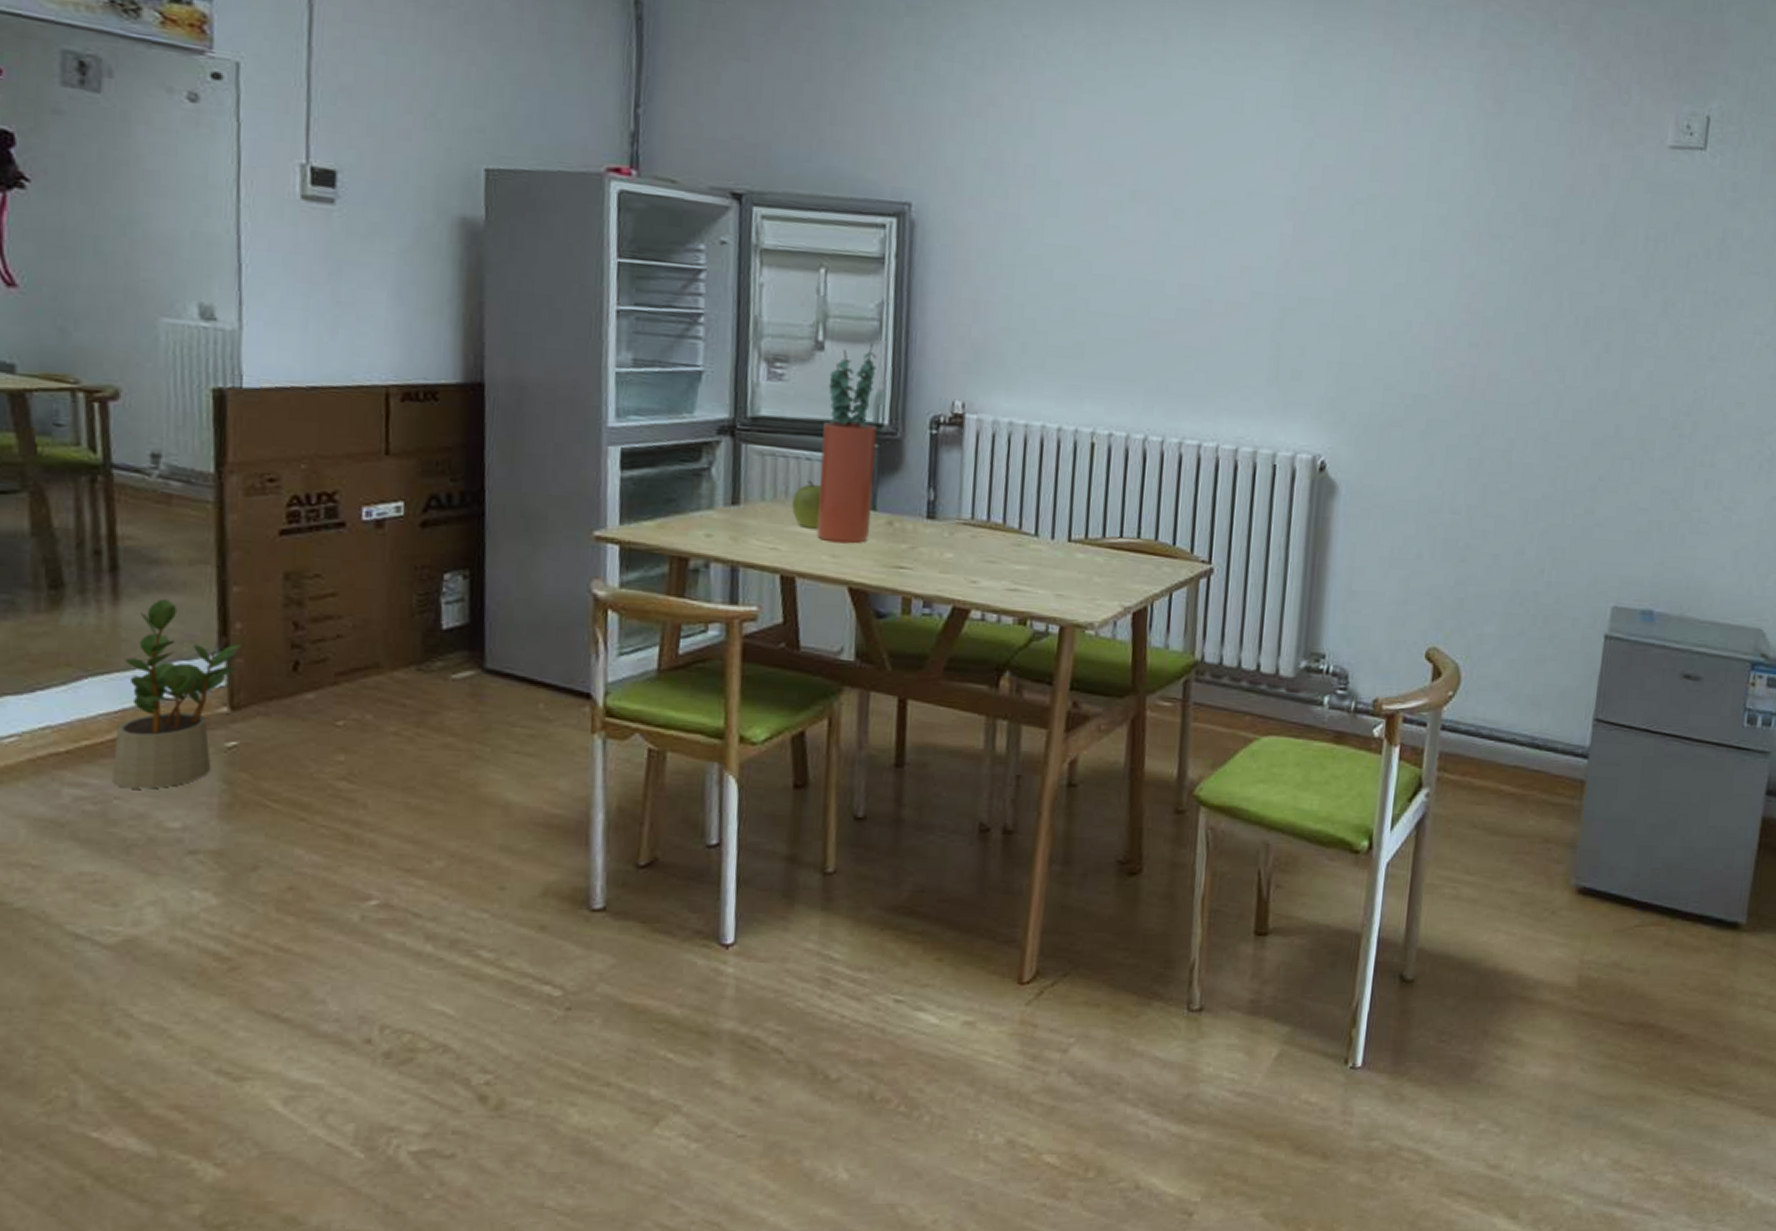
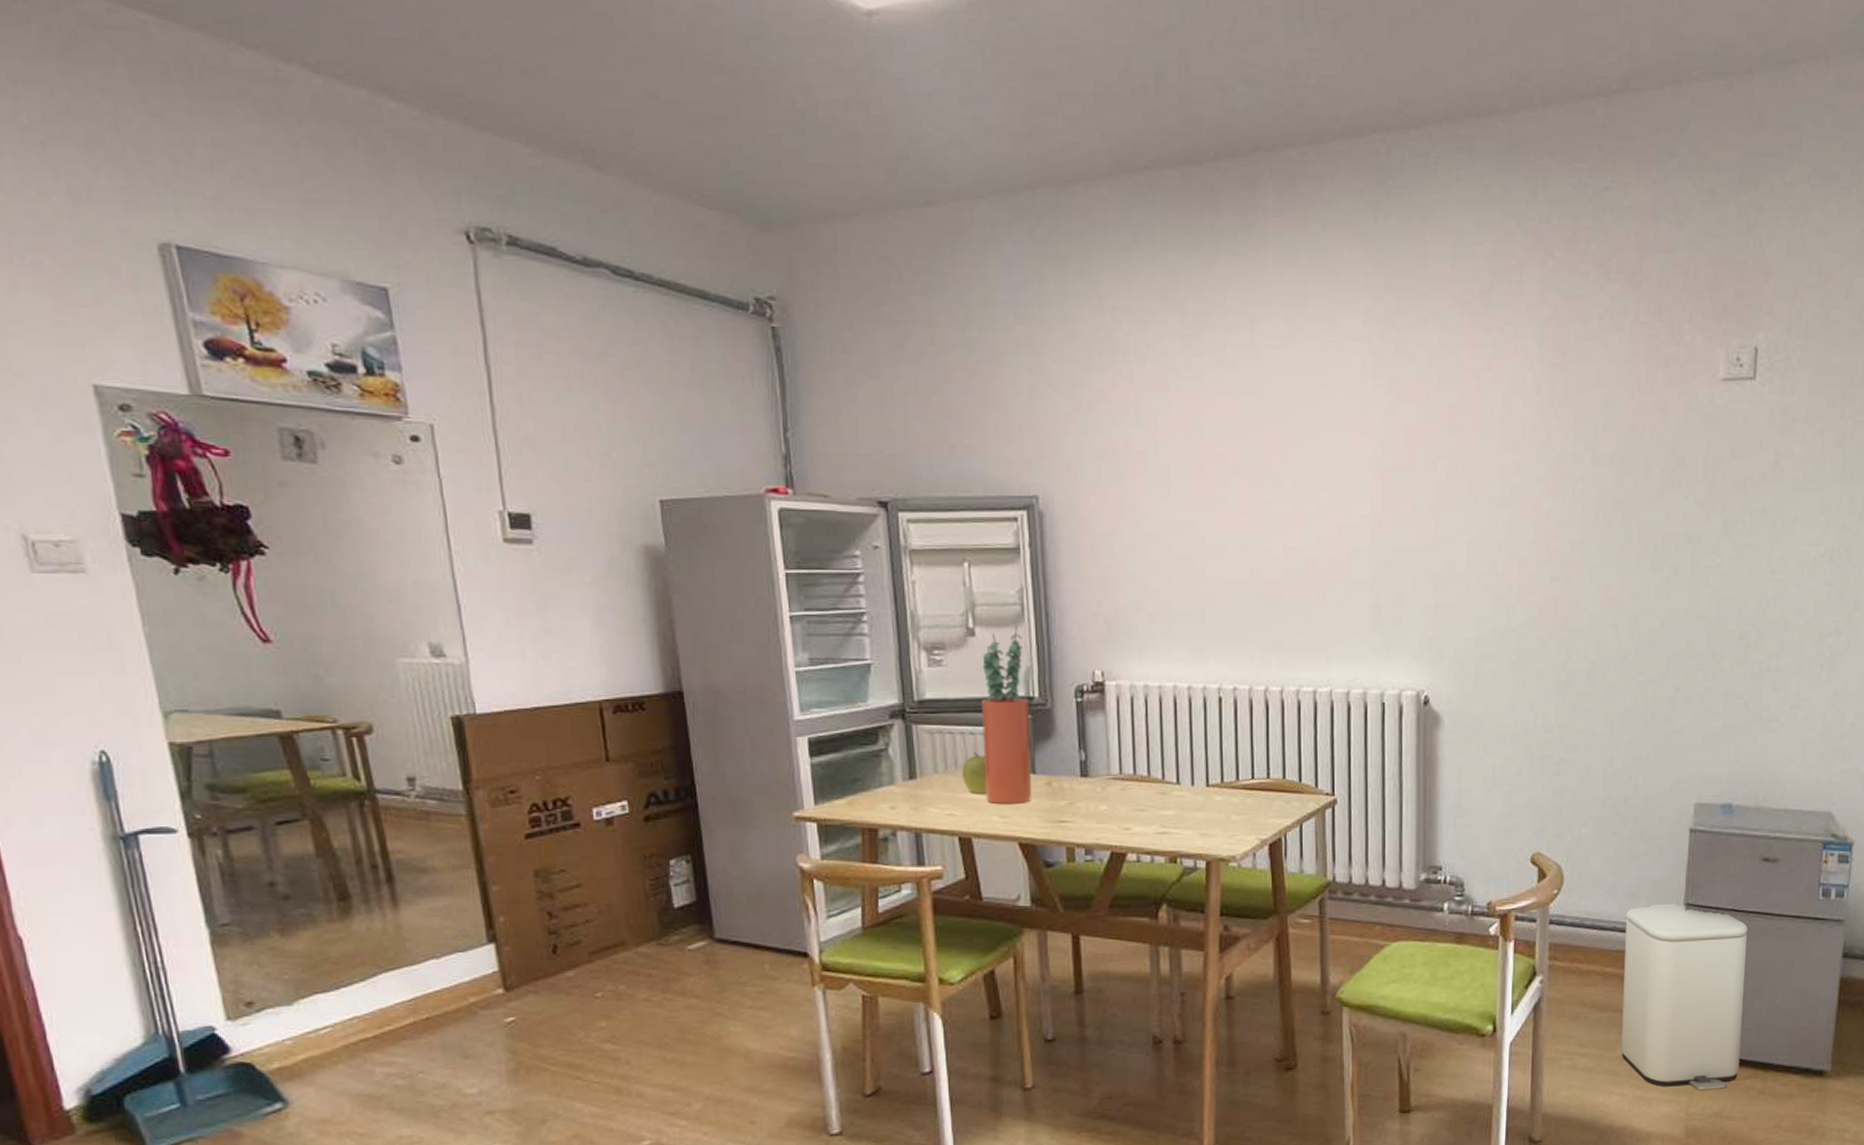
potted plant: present [112,598,241,789] -> none [410,901,507,1064]
pedal bin: none [1512,717,1663,937] -> present [1621,904,1748,1091]

